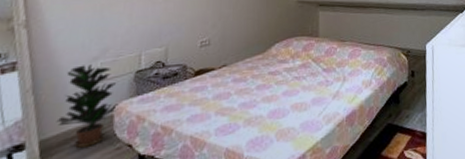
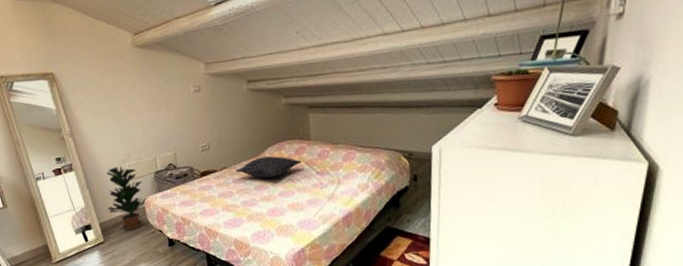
pillow: none [237,53,308,77] -> present [235,156,301,179]

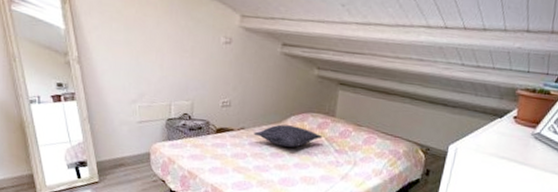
potted plant: present [106,166,147,230] -> none [107,105,154,175]

